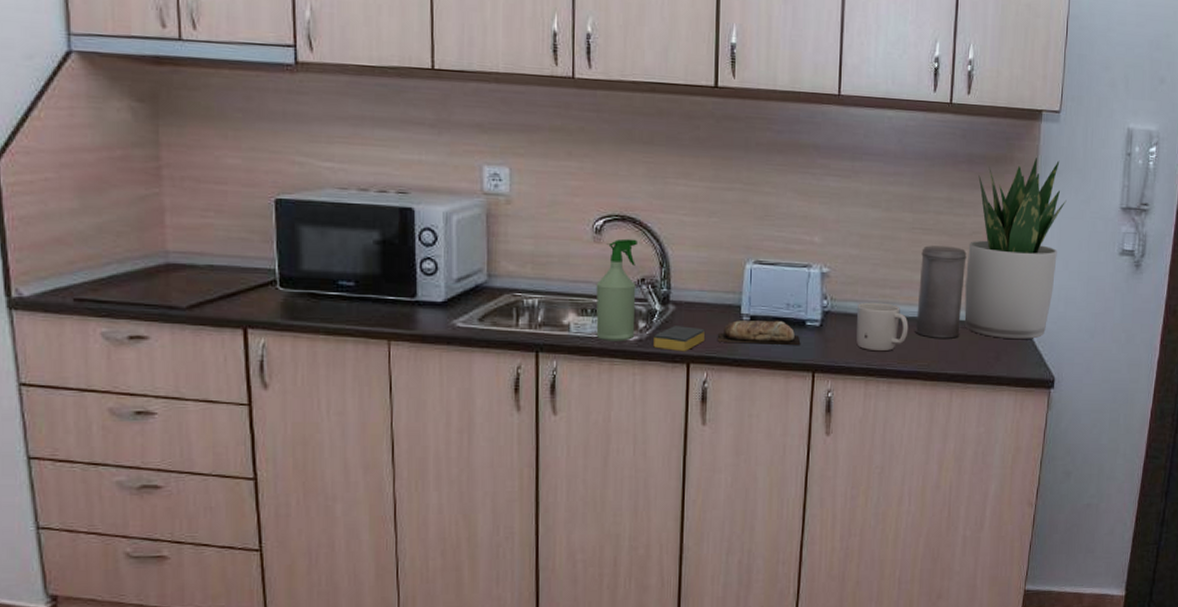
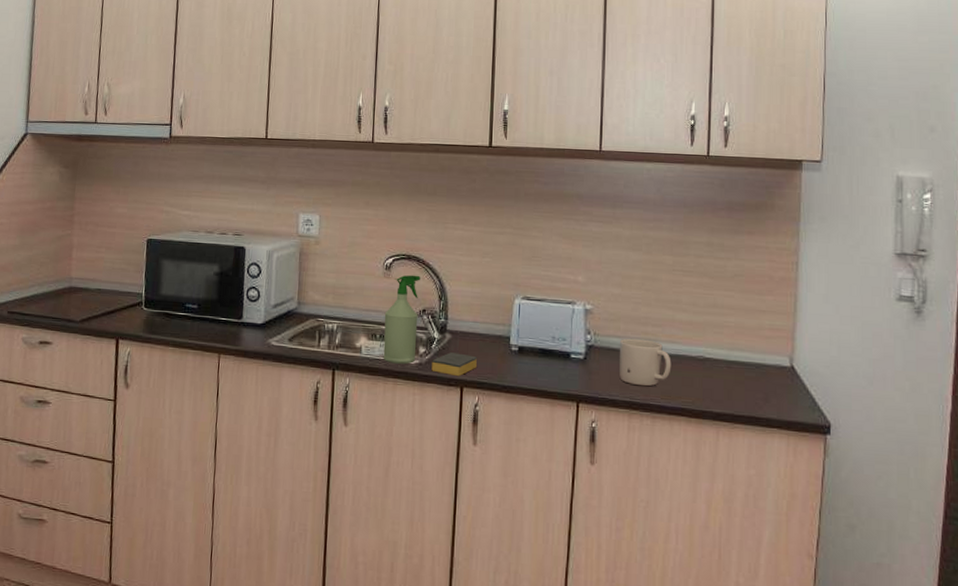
bread loaf: present [718,319,801,346] -> none [489,350,566,377]
canister: present [915,245,967,339] -> none [678,287,729,378]
planter: present [964,158,1067,340] -> none [729,205,833,383]

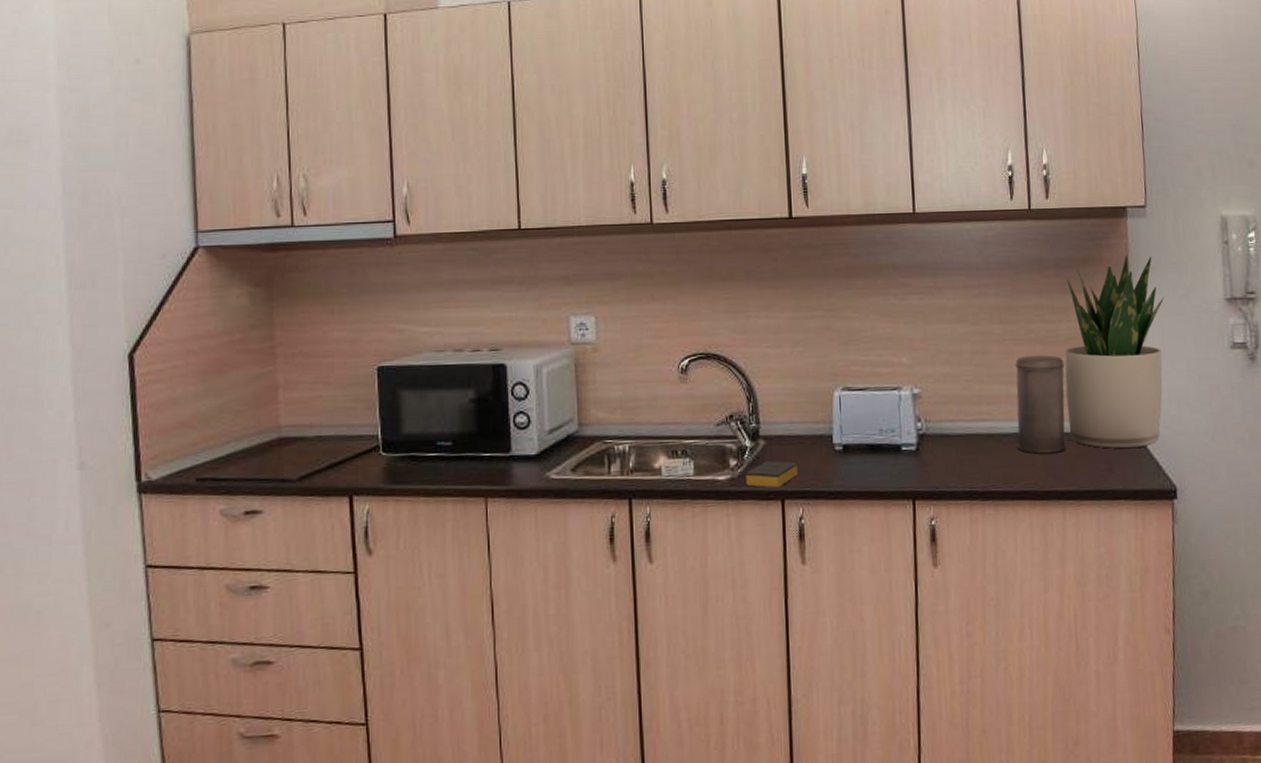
spray bottle: present [383,275,420,364] -> none [684,376,727,483]
mug: present [619,338,672,387] -> none [954,420,1011,473]
canister: none [678,287,729,378] -> present [1015,355,1067,454]
planter: none [729,205,833,383] -> present [1064,255,1165,449]

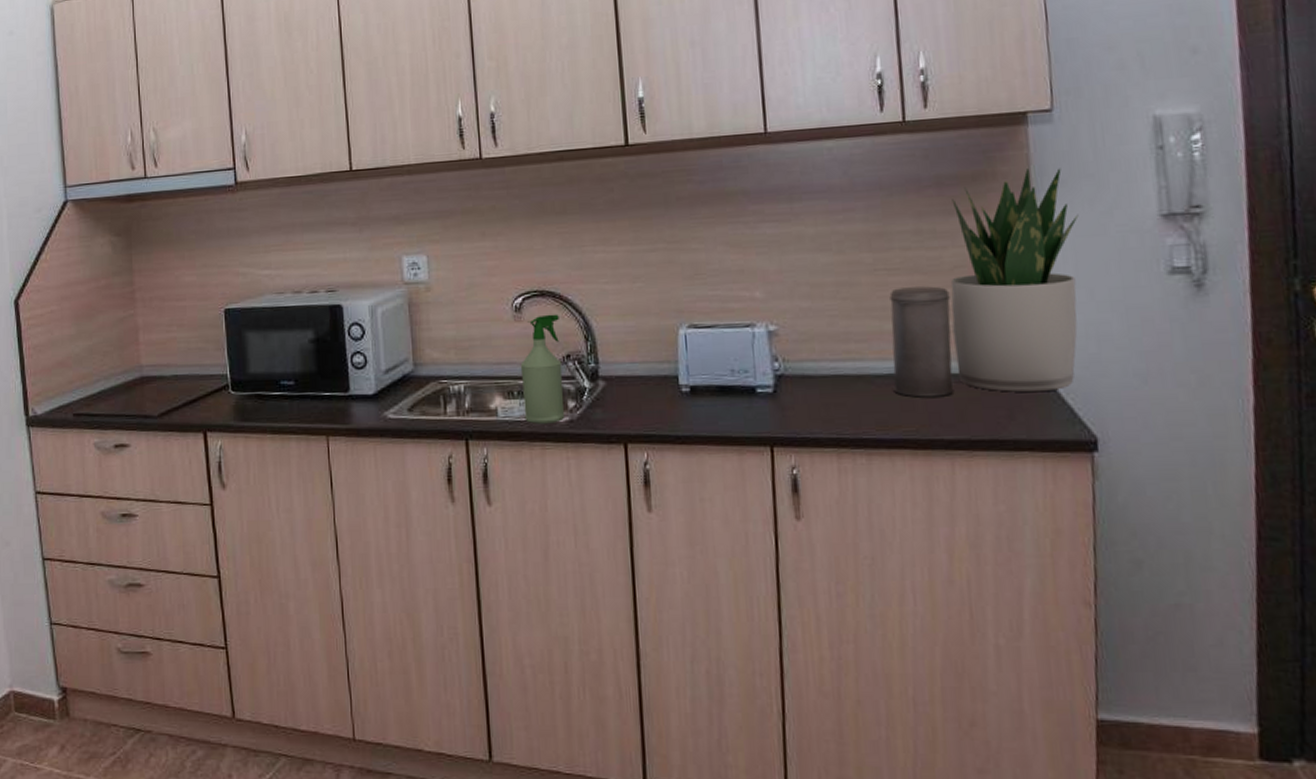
spray bottle: none [684,376,727,483] -> present [520,314,565,424]
sponge: present [746,461,799,489] -> none [585,402,642,432]

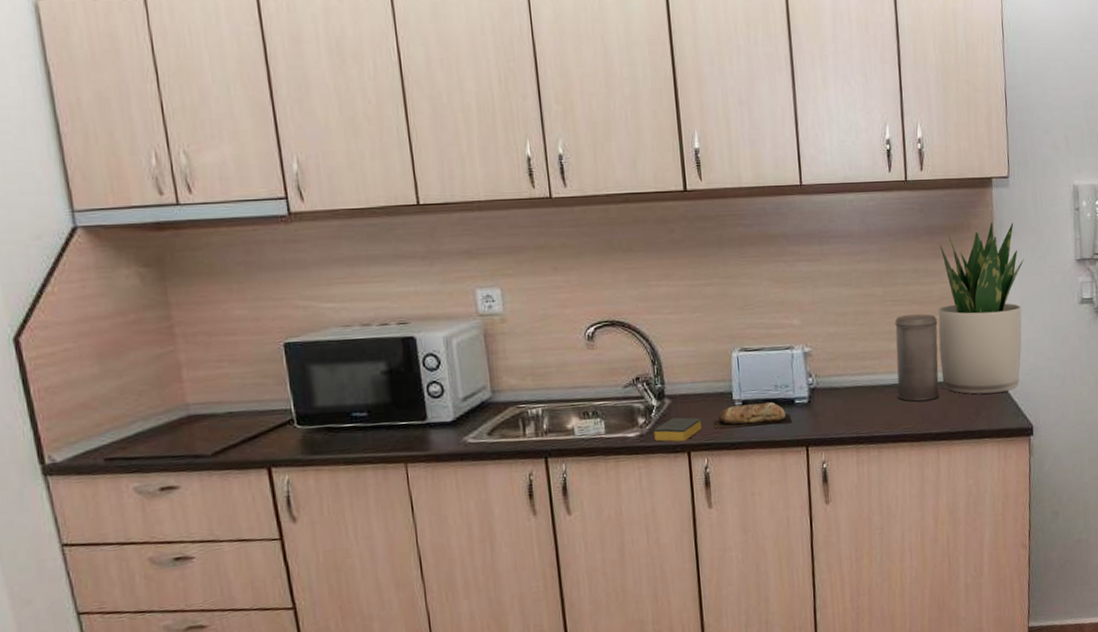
spray bottle: present [520,314,565,424] -> none [594,341,636,440]
sponge: none [585,402,642,432] -> present [654,417,703,442]
bread loaf: none [656,389,753,418] -> present [714,401,792,429]

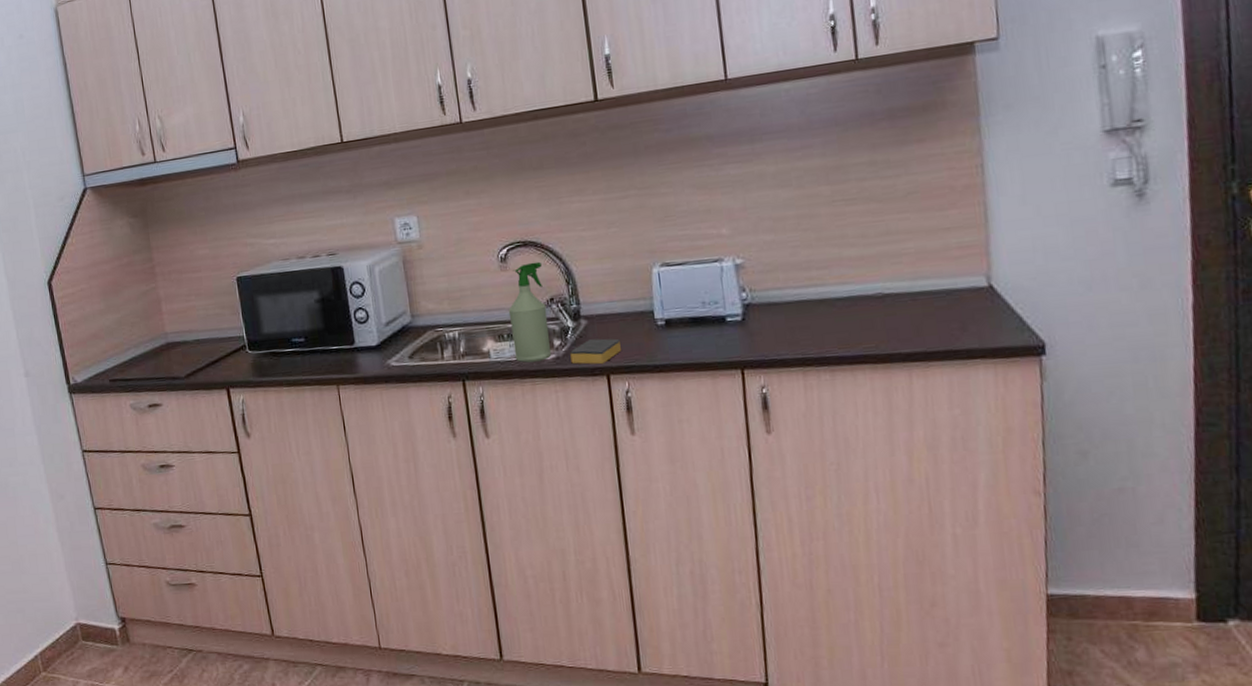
spray bottle: none [594,341,636,440] -> present [508,261,552,363]
bread loaf: present [714,401,792,429] -> none [634,320,724,350]
canister: present [895,314,940,402] -> none [847,212,911,317]
planter: present [938,222,1024,395] -> none [904,93,1025,307]

